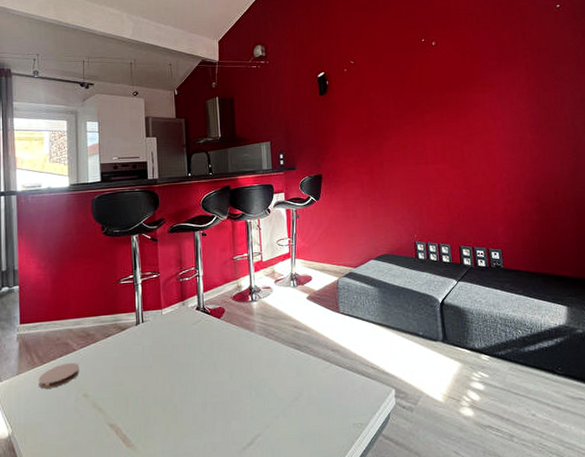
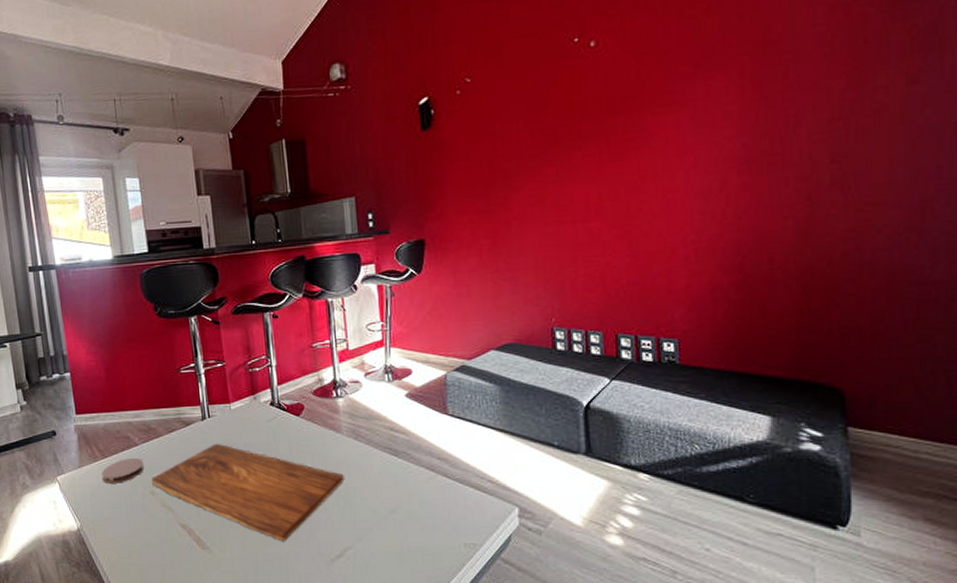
cutting board: none [86,345,256,434] -> present [152,443,344,542]

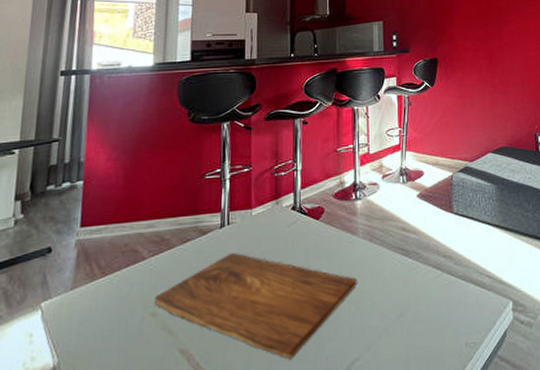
coaster: present [101,458,144,483] -> none [96,274,149,307]

